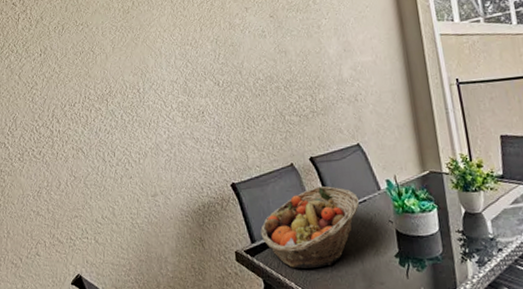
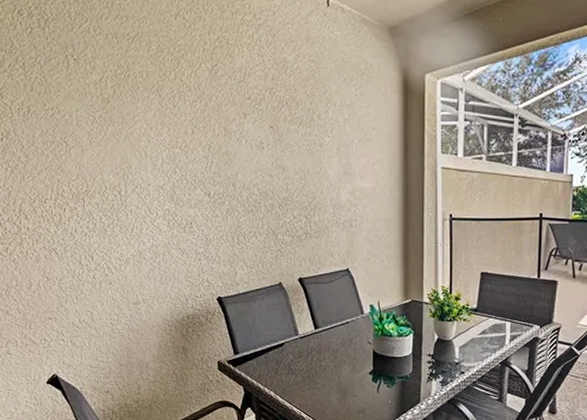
fruit basket: present [260,186,359,269] -> none [244,306,342,380]

